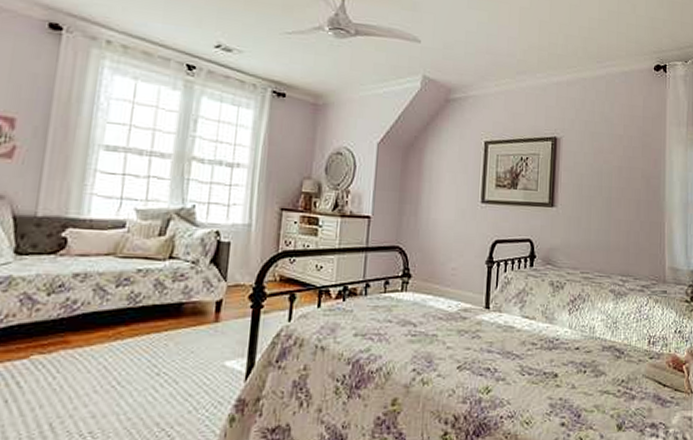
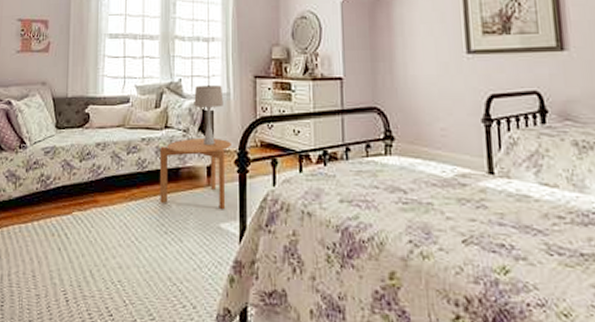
side table: none [154,270,247,346] -> present [160,137,231,209]
table lamp: none [207,213,244,279] -> present [194,84,224,145]

